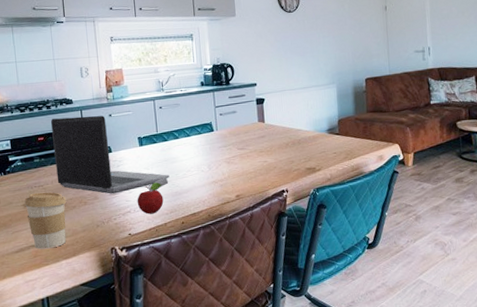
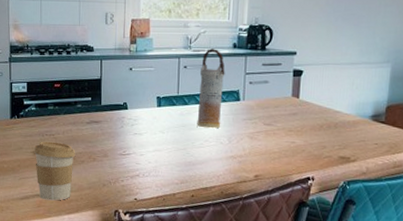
laptop computer: present [50,116,170,194] -> none [68,65,185,154]
fruit: present [137,176,168,214] -> none [147,143,182,182]
vase: none [175,88,199,160] -> present [197,47,225,129]

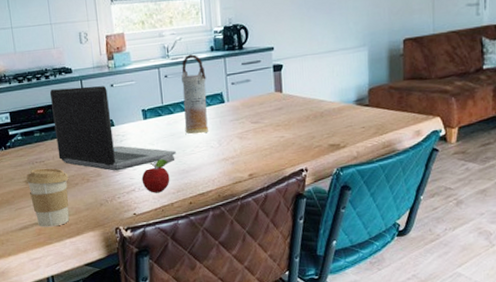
laptop computer: none [68,65,185,154] -> present [49,86,176,171]
fruit: none [147,143,182,182] -> present [141,152,174,193]

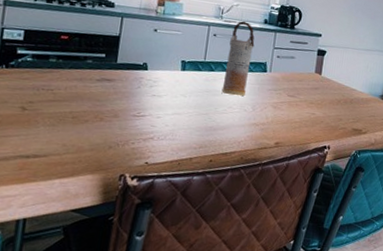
coffee cup: present [26,168,70,227] -> none [22,96,79,163]
laptop computer: present [49,86,176,171] -> none [72,18,208,116]
fruit: present [141,152,174,193] -> none [163,107,205,146]

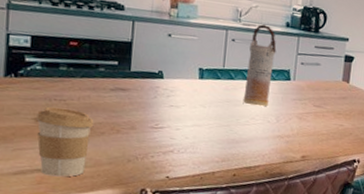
coffee cup: none [22,96,79,163] -> present [36,106,94,177]

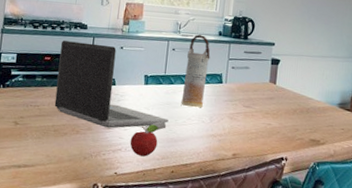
coffee cup: present [36,106,94,177] -> none [15,111,59,172]
laptop computer: none [86,23,229,128] -> present [54,40,169,129]
fruit: none [183,119,226,159] -> present [130,120,166,157]

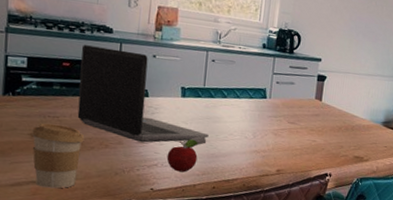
coffee cup: none [15,111,59,172] -> present [32,123,85,189]
vase: present [181,34,210,108] -> none [222,45,254,124]

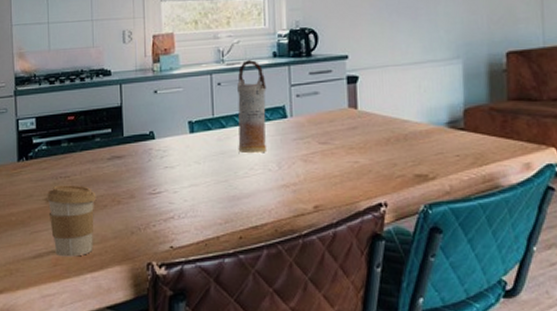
laptop computer: present [77,45,209,143] -> none [83,91,226,193]
fruit: present [166,134,206,172] -> none [183,174,223,223]
vase: none [222,45,254,124] -> present [237,59,267,154]

